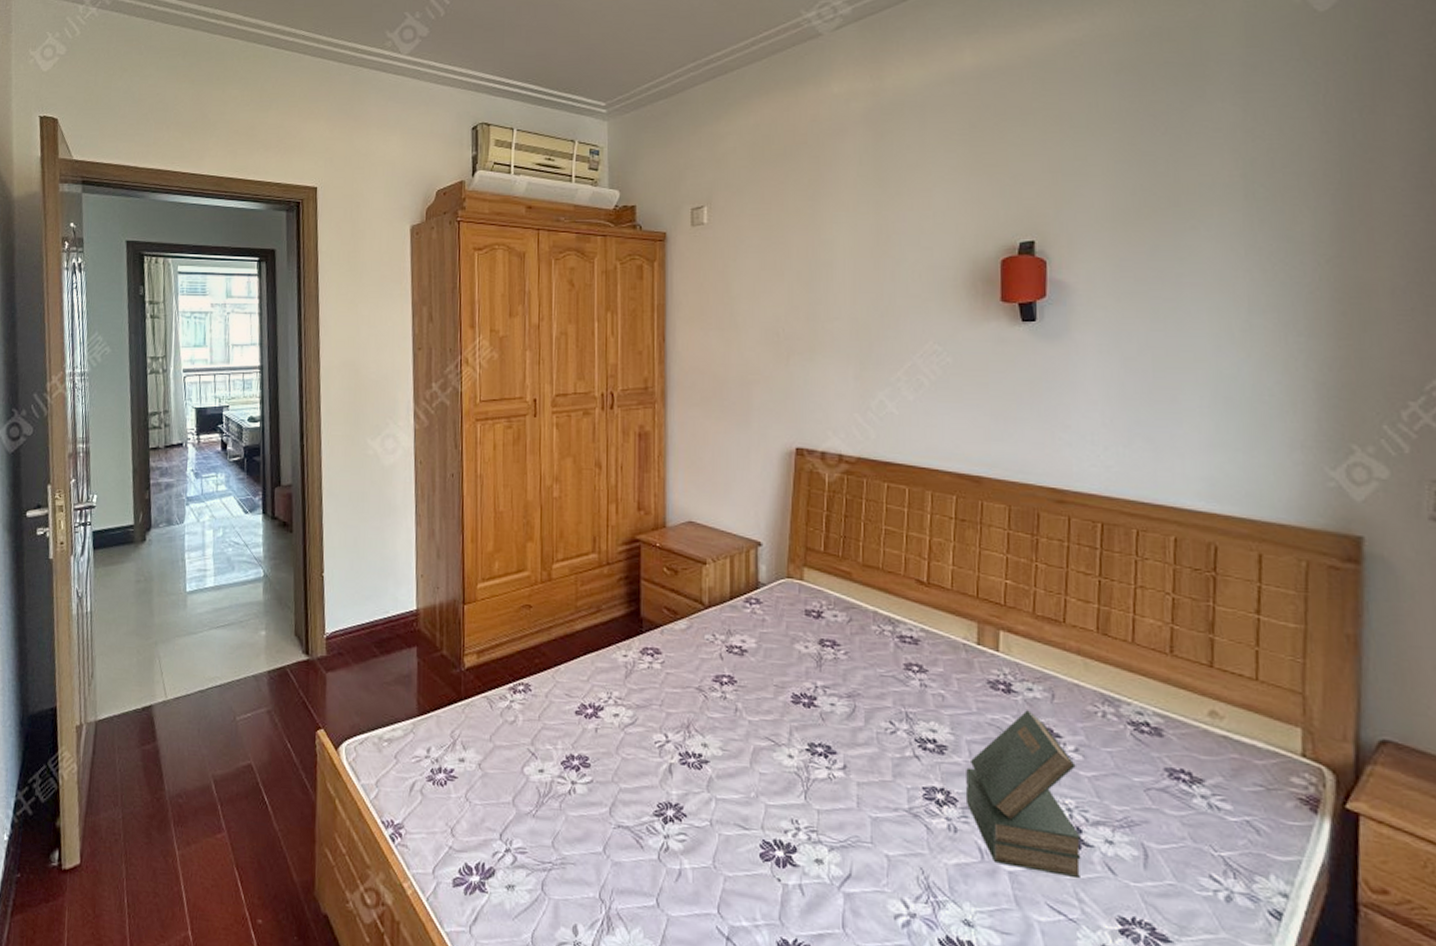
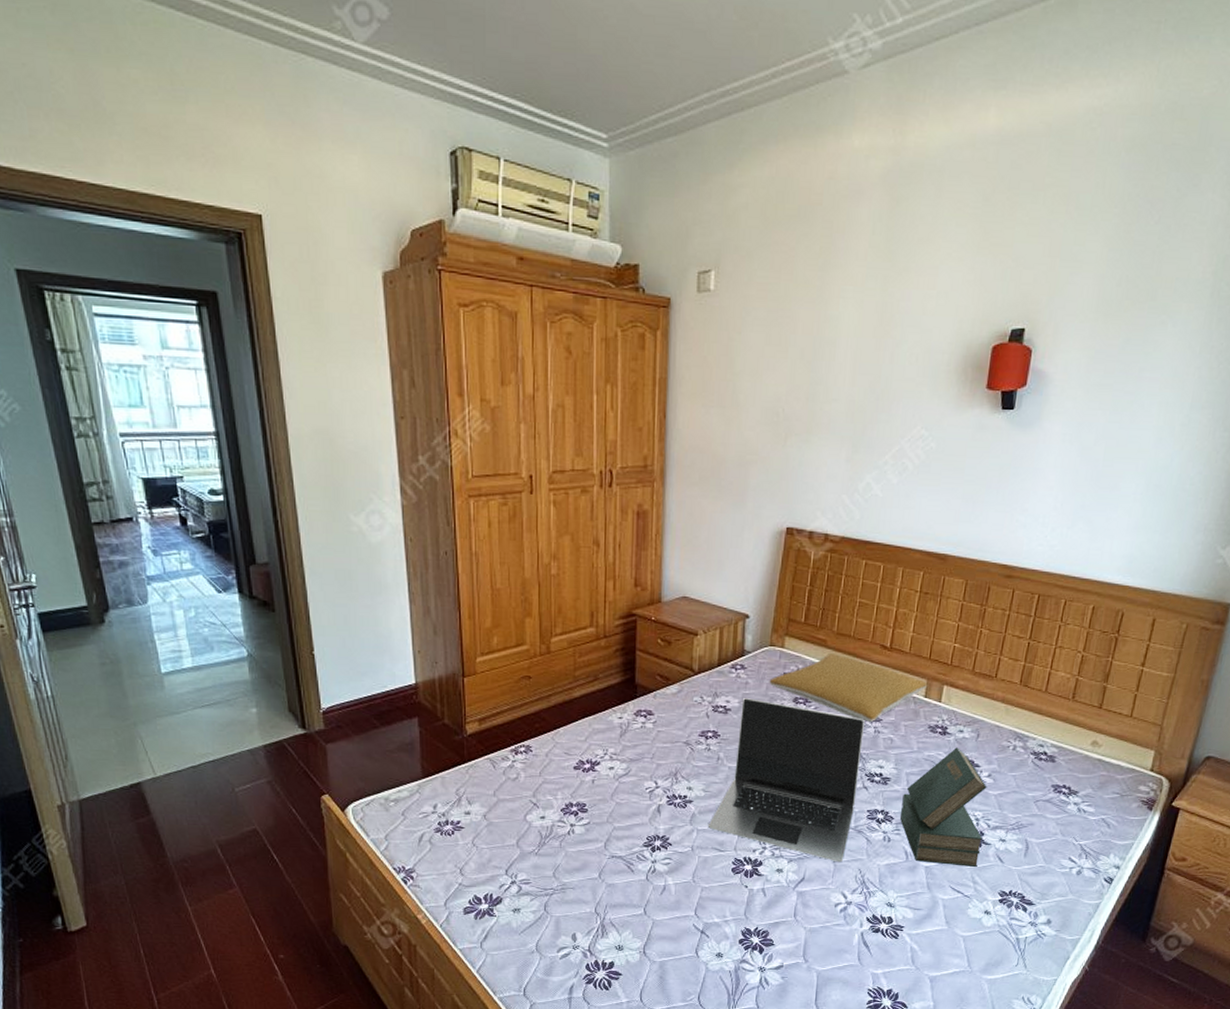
laptop: none [729,638,907,857] -> present [709,698,865,863]
pillow: none [789,587,979,673] -> present [769,652,928,722]

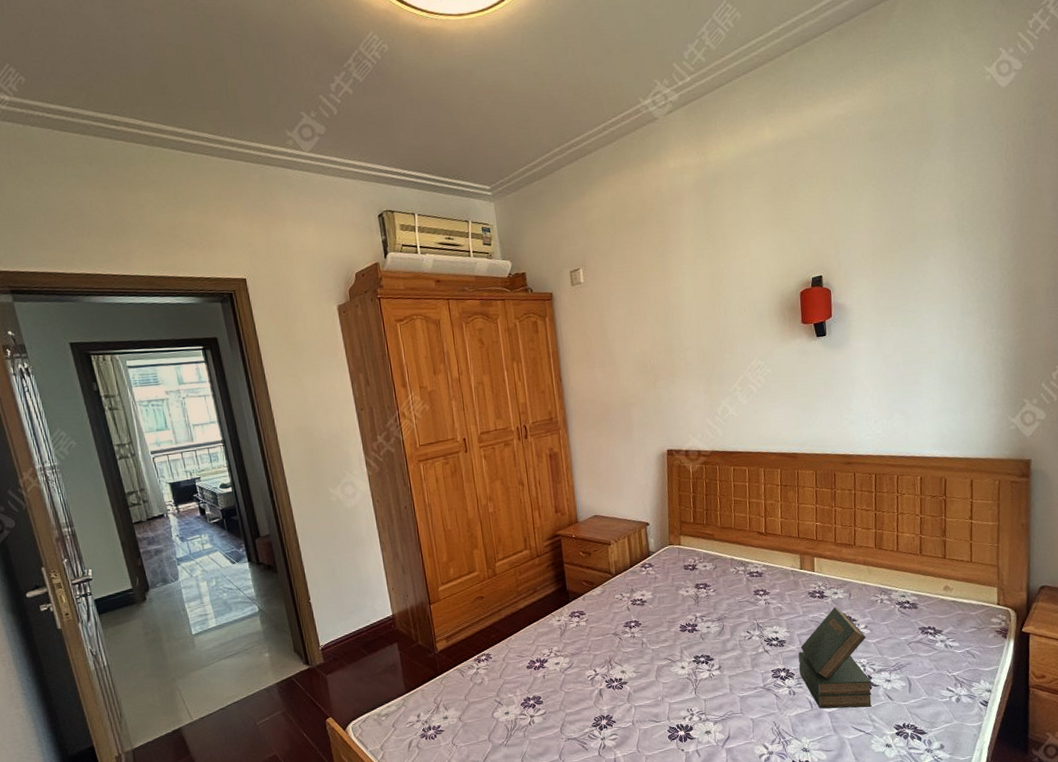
laptop: present [709,698,865,863] -> none [643,590,761,719]
pillow: present [769,652,928,722] -> none [673,543,801,596]

